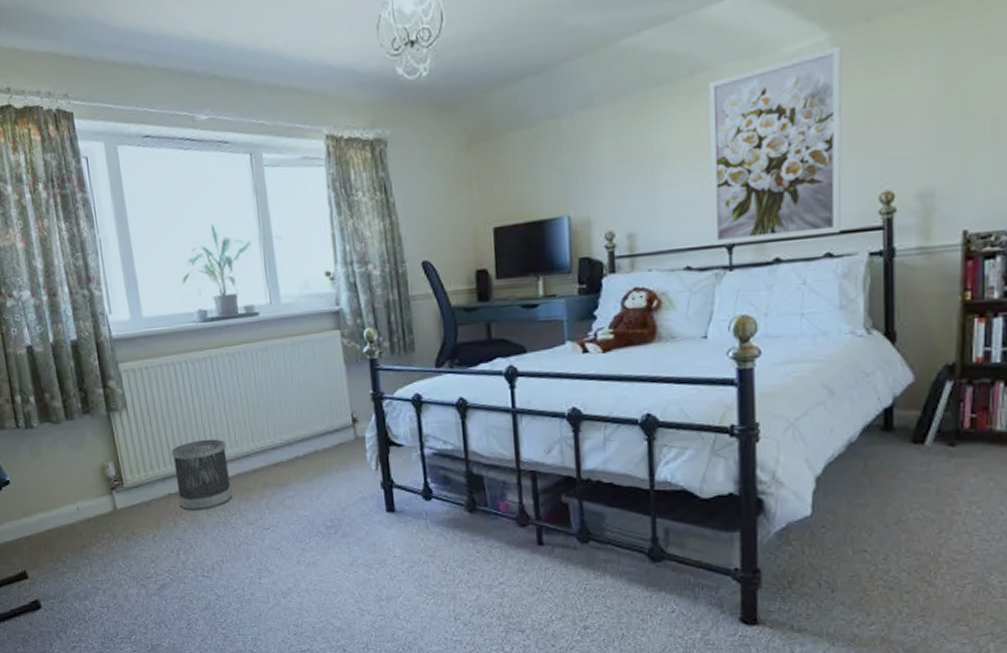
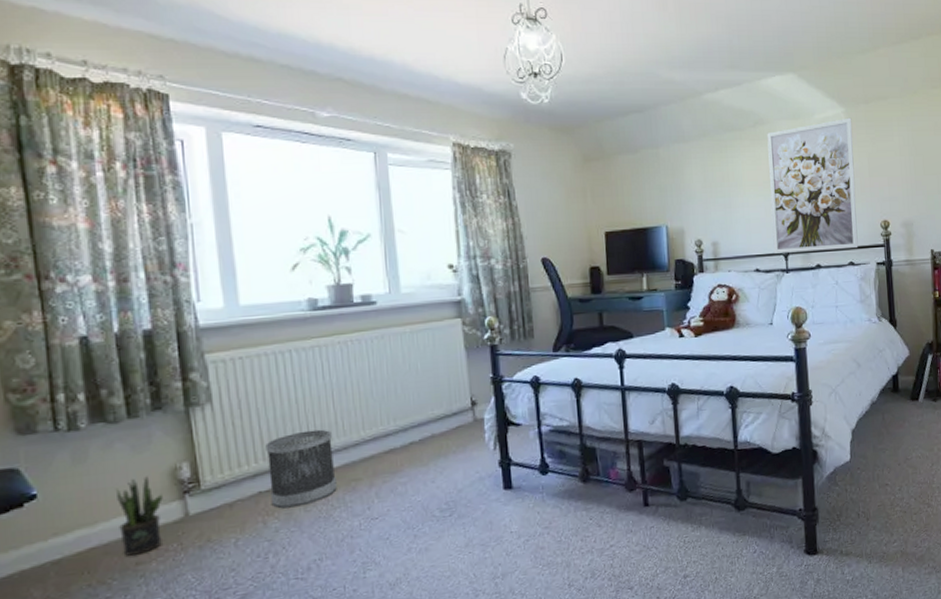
potted plant: none [62,472,99,539] -> present [115,476,163,556]

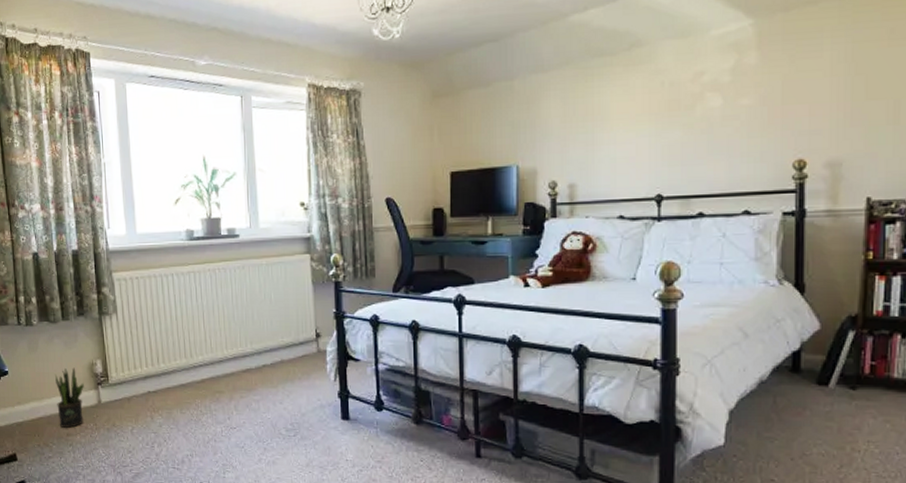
wastebasket: present [265,429,337,509] -> none [153,344,205,408]
wall art: present [767,117,858,254] -> none [644,31,763,198]

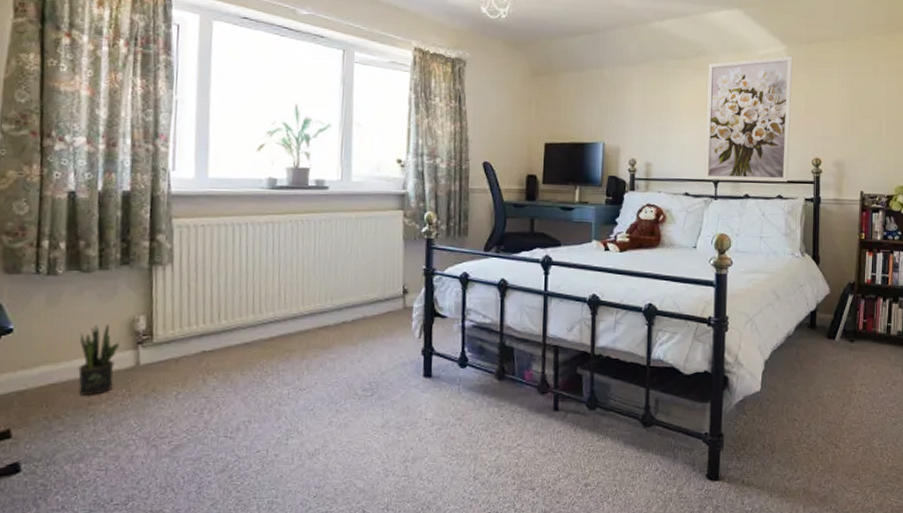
wall art: none [644,31,763,198] -> present [704,55,793,182]

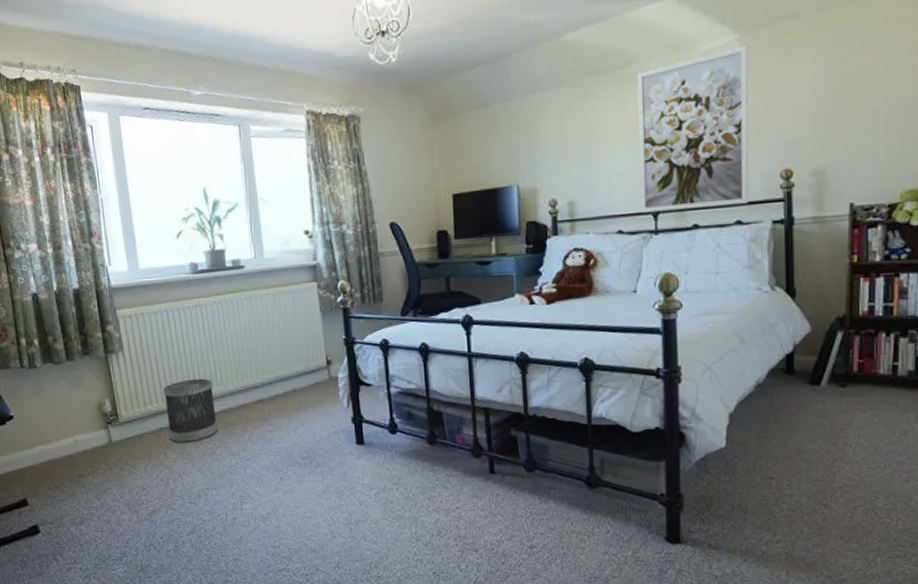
potted plant: present [78,324,119,395] -> none [61,408,95,469]
wastebasket: none [212,299,274,369] -> present [163,378,218,444]

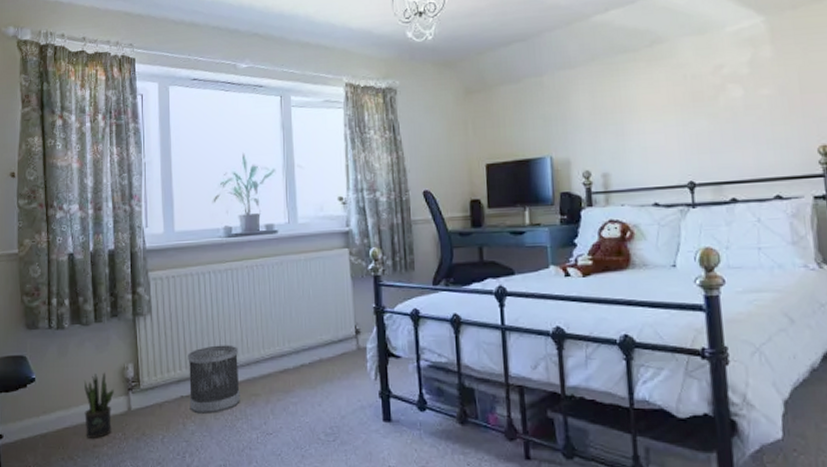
potted plant: none [61,408,95,469] -> present [83,372,114,438]
wall art: present [637,45,749,213] -> none [666,27,788,186]

